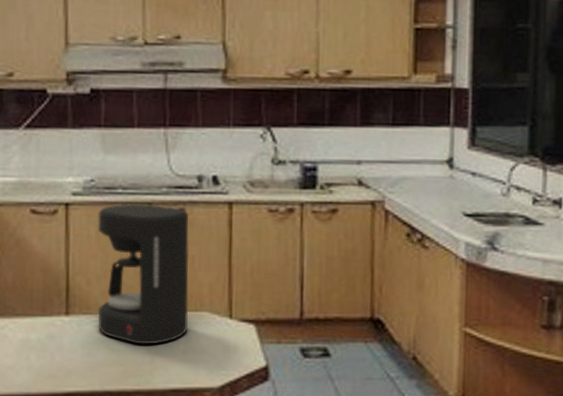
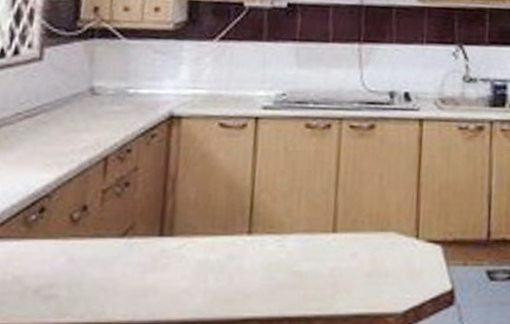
coffee maker: present [98,204,189,345] -> none [281,118,379,266]

